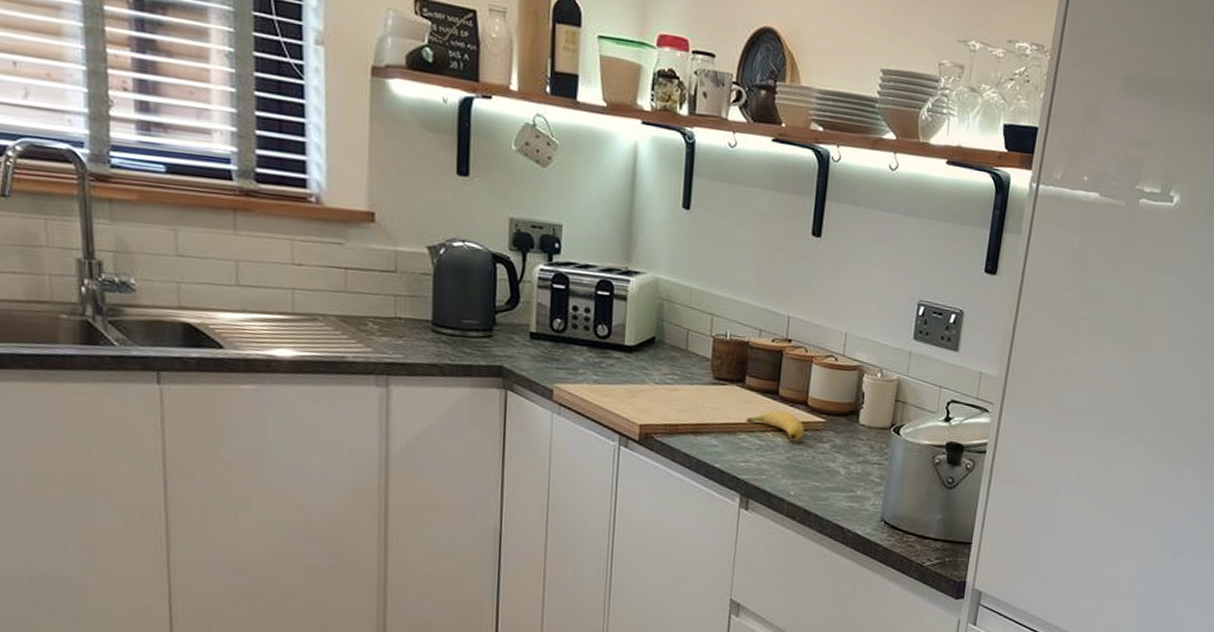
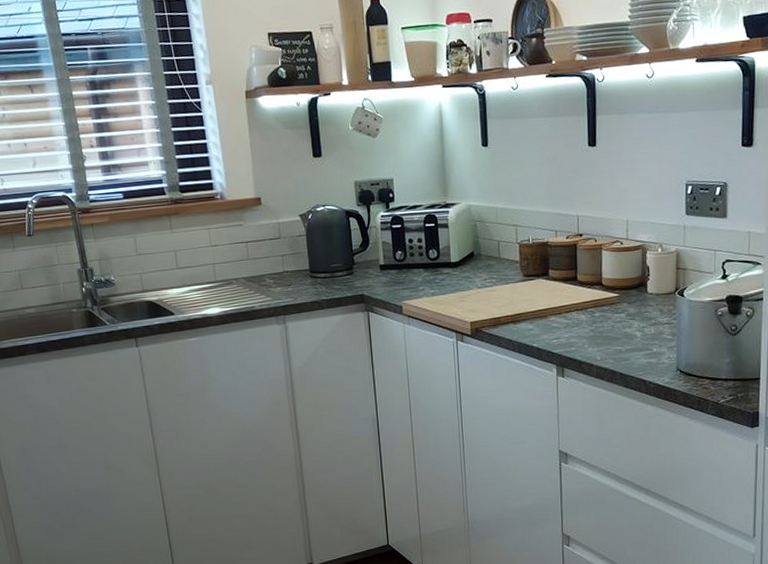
banana: present [745,409,804,441] -> none [553,292,602,316]

